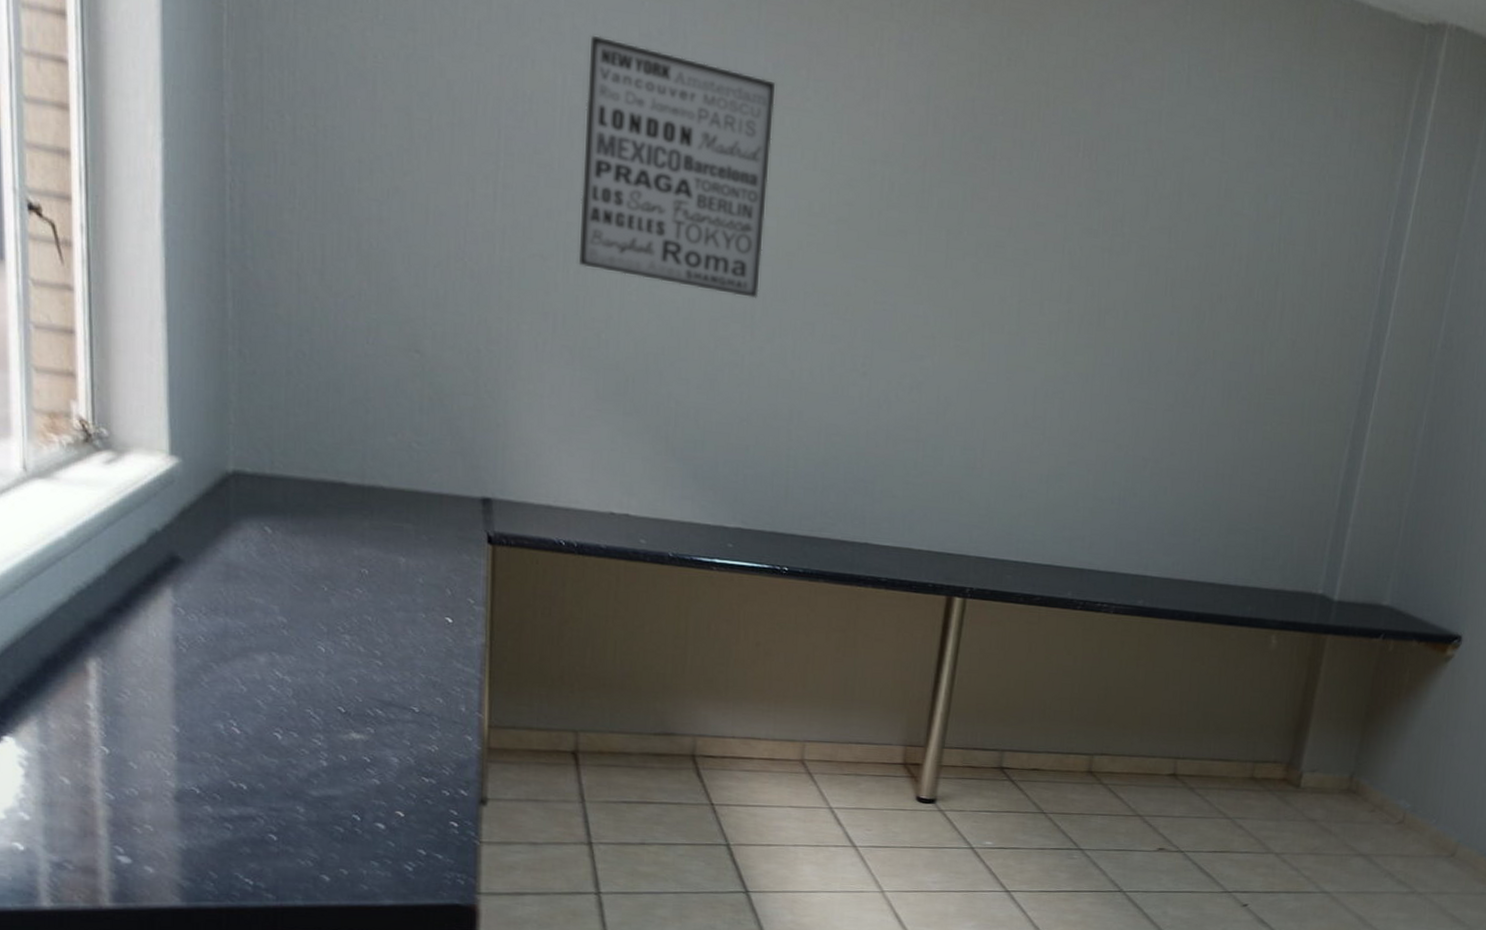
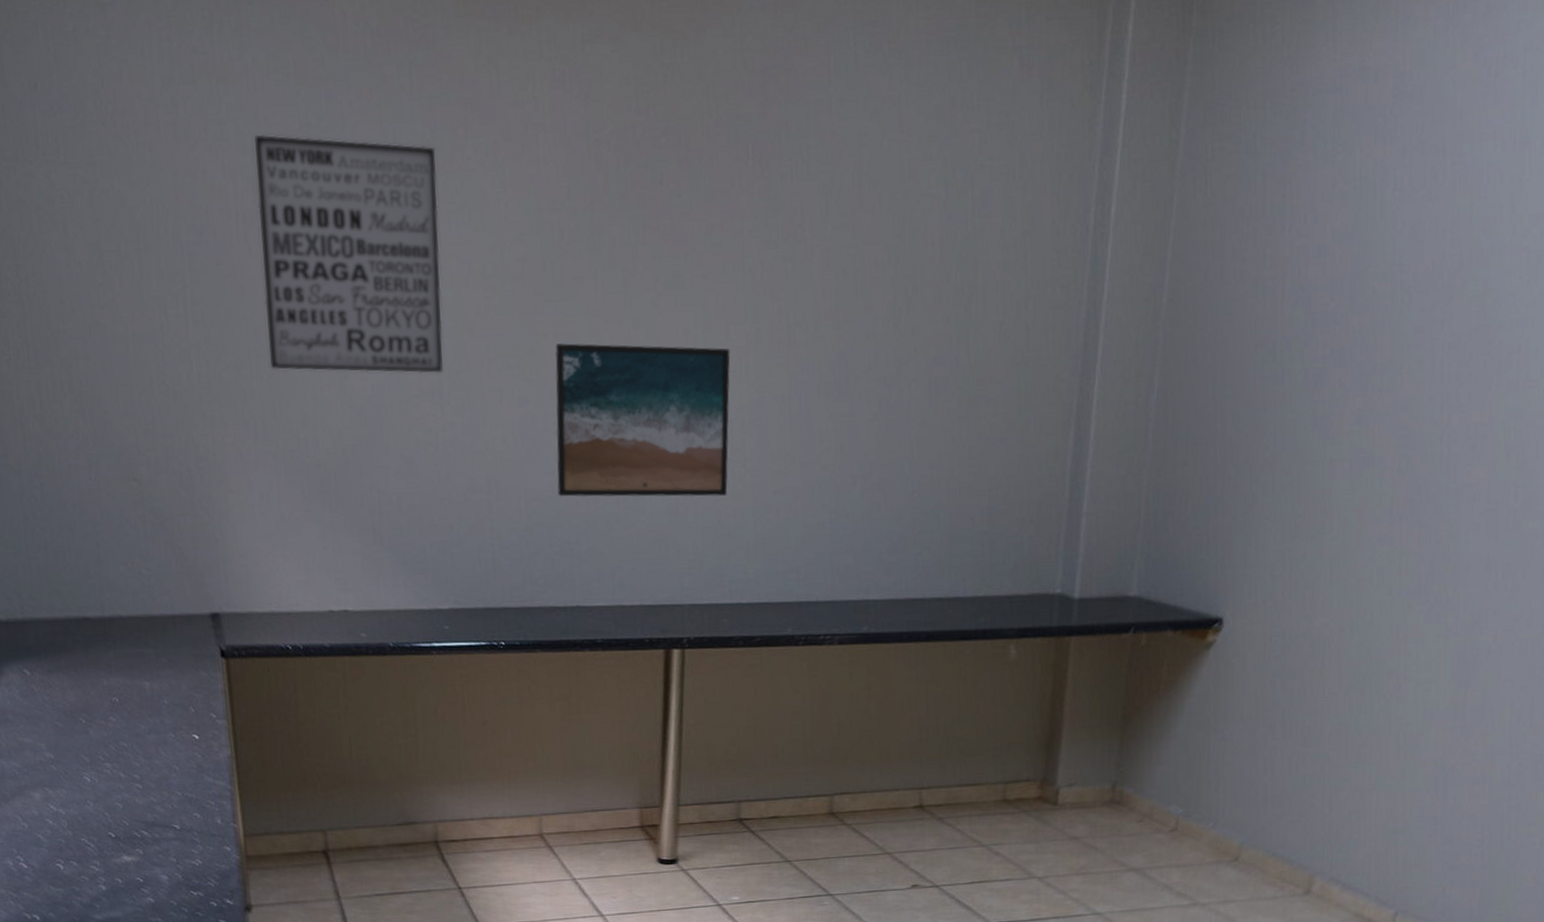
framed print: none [859,290,1042,459] -> present [555,343,730,497]

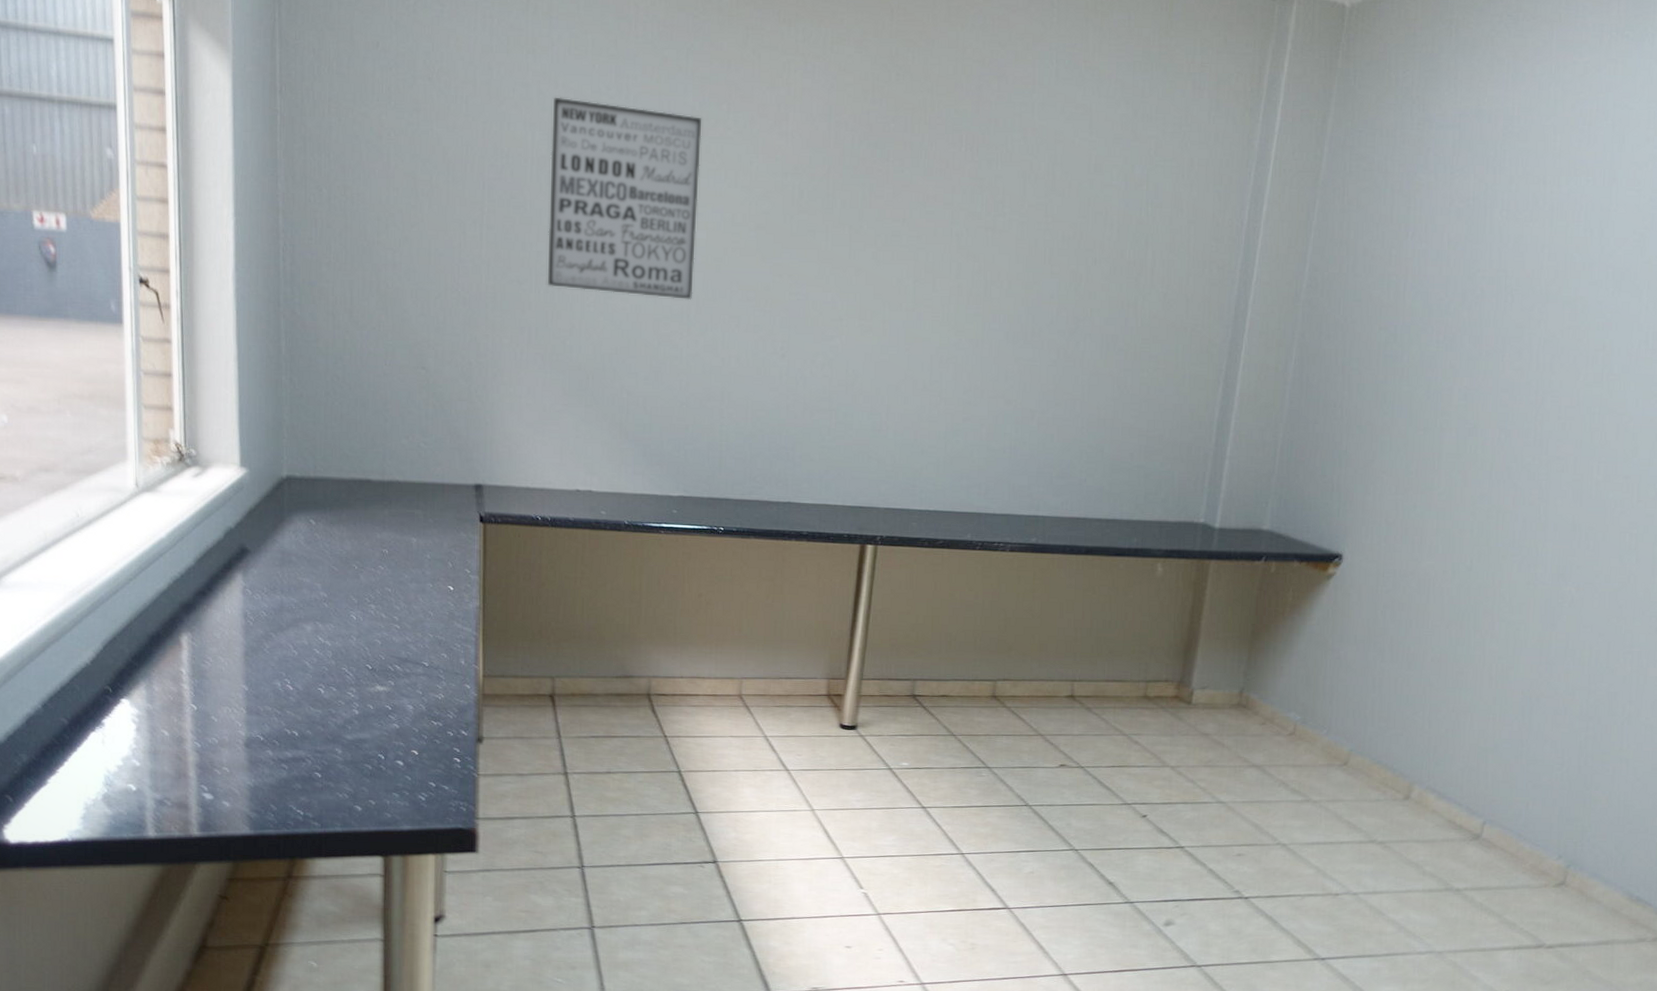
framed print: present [555,343,730,497] -> none [780,283,935,419]

